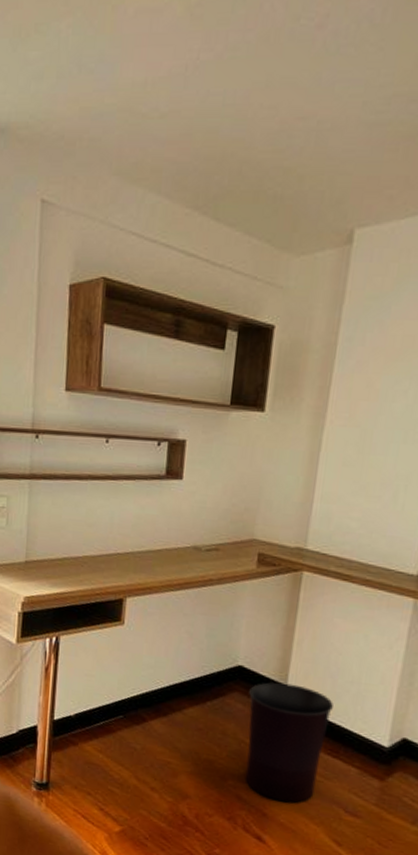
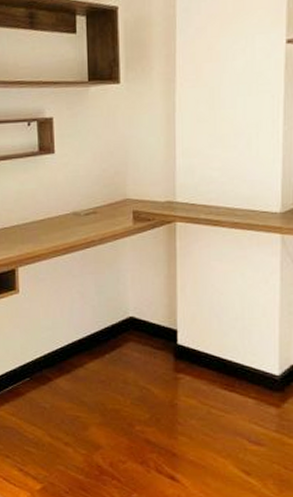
waste bin: present [245,682,333,803] -> none [143,328,222,440]

